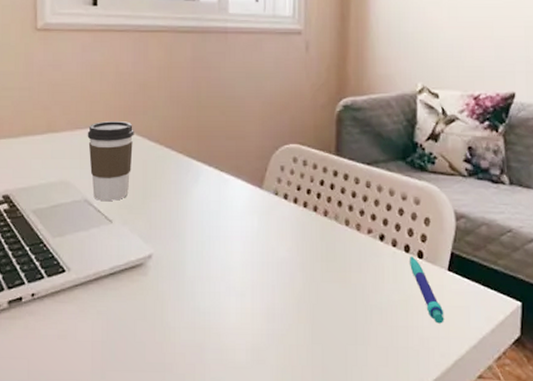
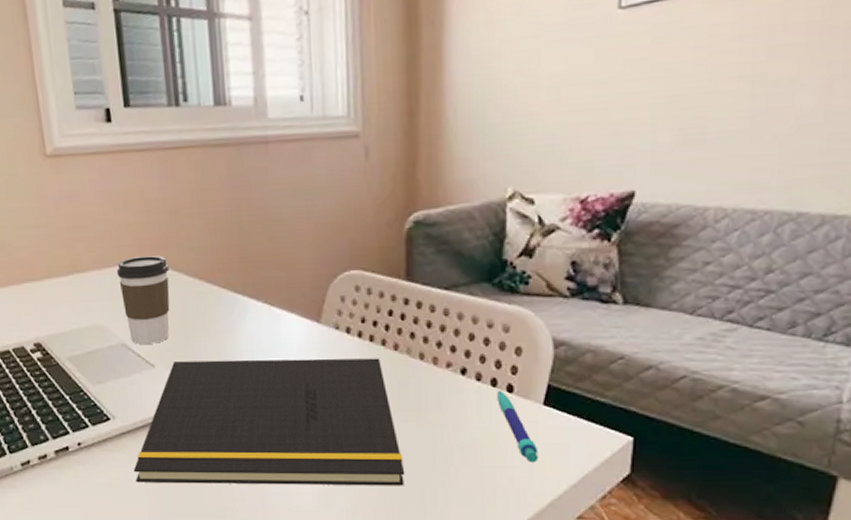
notepad: none [82,218,330,344] -> present [133,358,405,486]

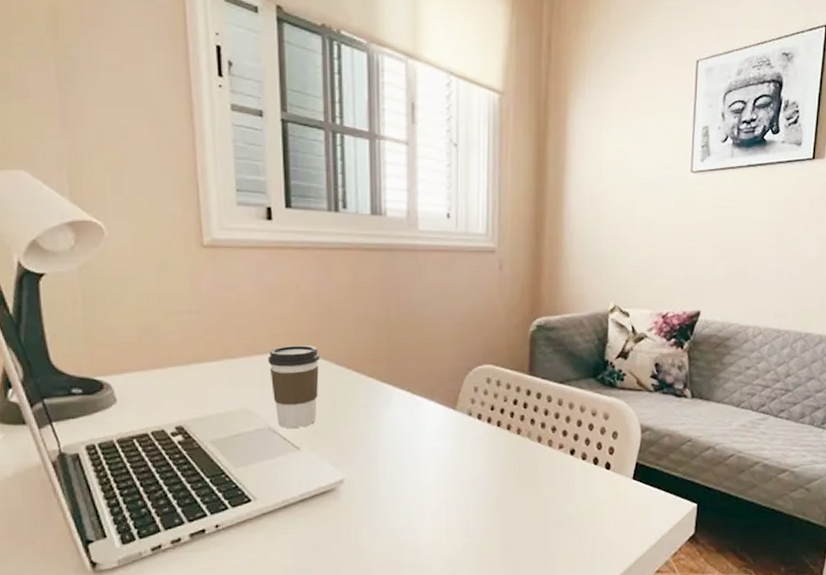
notepad: present [133,358,405,486] -> none [272,441,523,562]
pen: present [497,390,539,463] -> none [598,467,628,528]

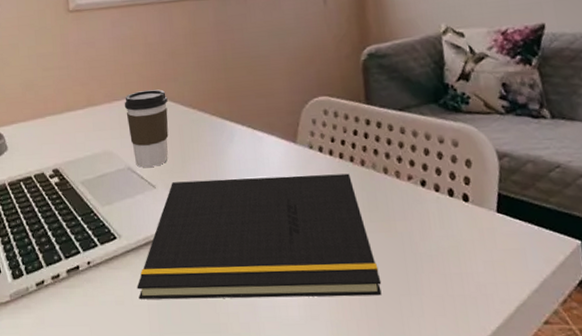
notepad: none [272,441,523,562] -> present [137,173,382,300]

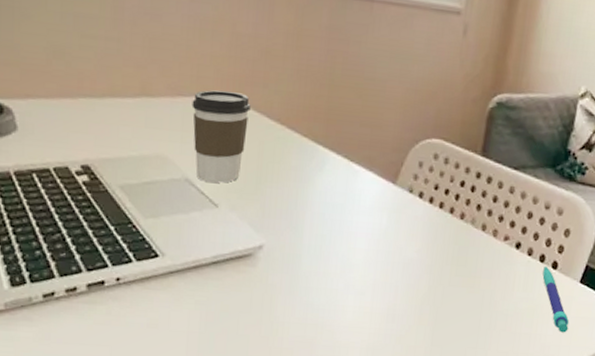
notepad: present [137,173,382,300] -> none [176,204,452,346]
pen: none [455,200,500,269] -> present [542,266,570,333]

